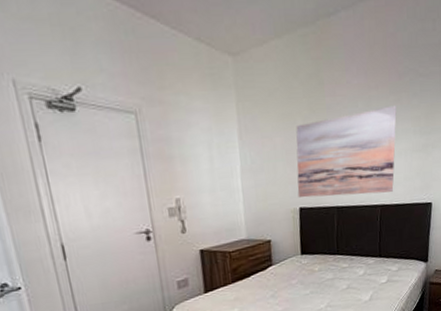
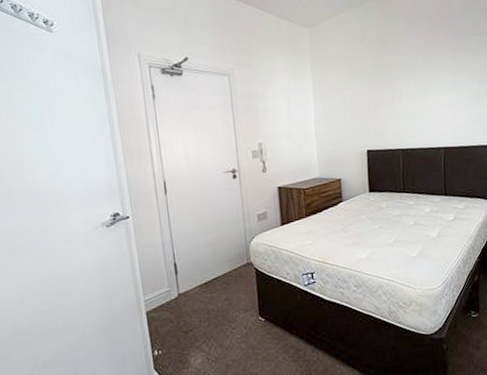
wall art: present [296,105,397,198] -> none [362,60,456,141]

